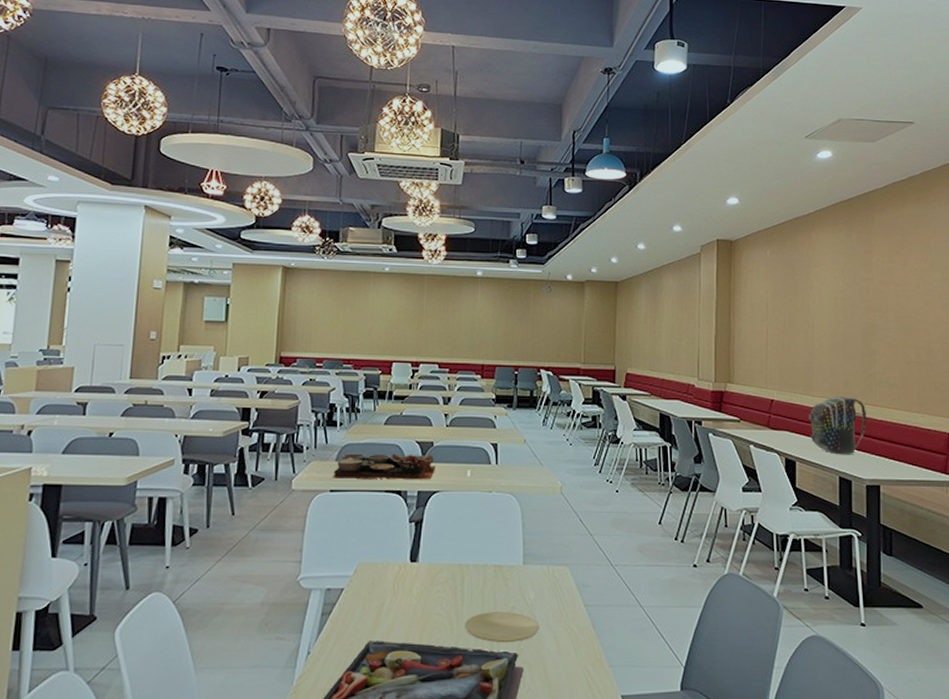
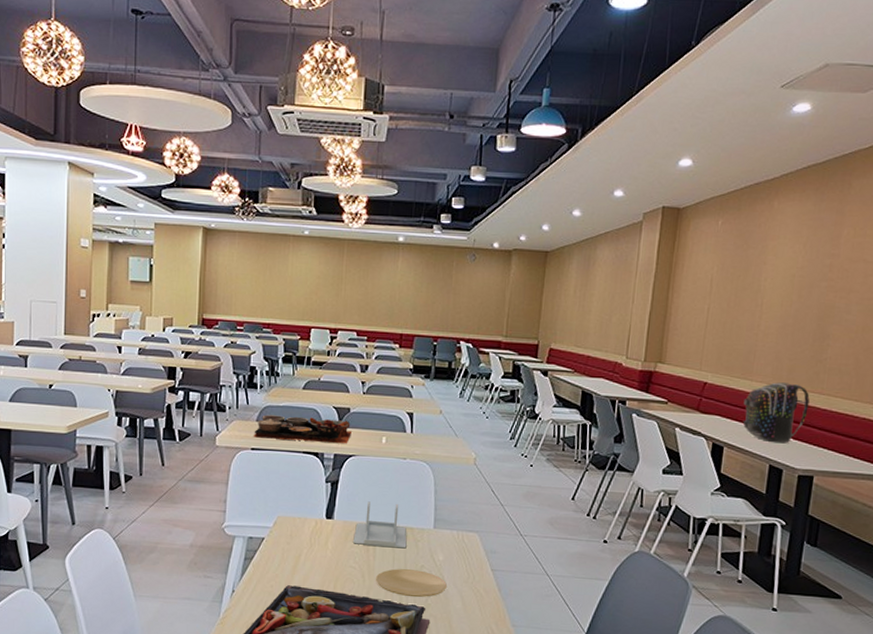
napkin holder: none [440,540,496,589] -> present [353,501,407,549]

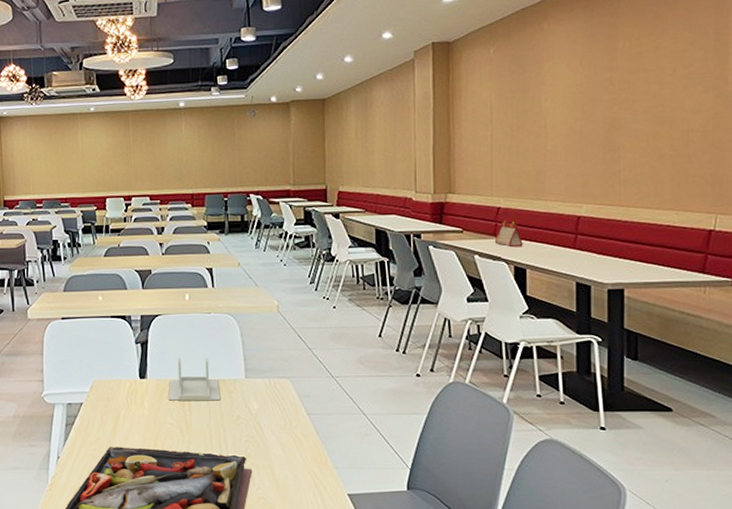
food tray: present [254,415,353,444] -> none [62,282,156,307]
plate: present [375,569,447,598] -> none [193,421,265,448]
handbag: none [697,383,724,425] -> present [494,207,523,248]
backpack: present [742,382,810,444] -> none [540,199,609,260]

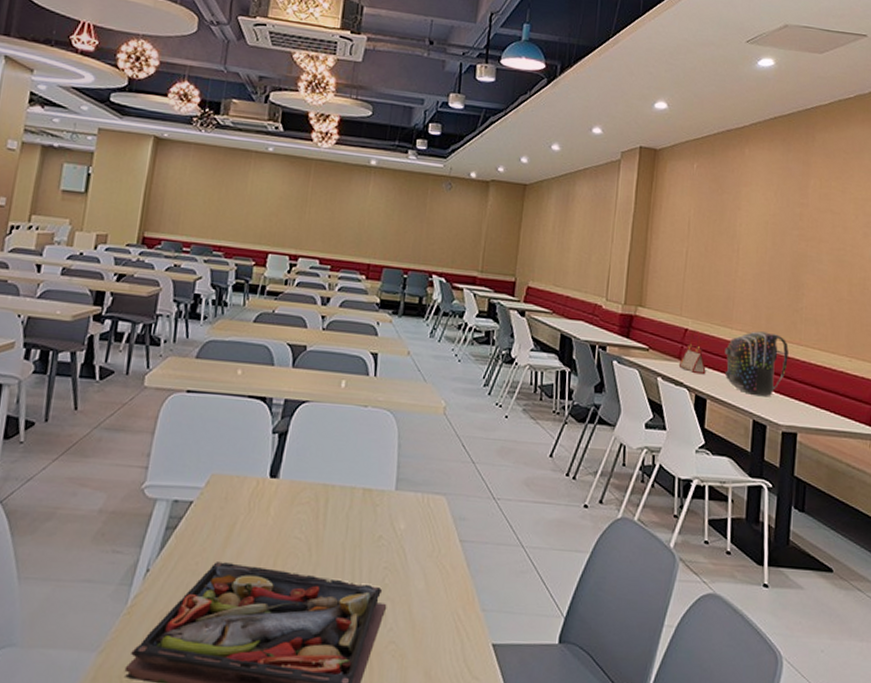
napkin holder: present [168,358,221,401] -> none [300,456,364,515]
backpack: none [540,199,609,260] -> present [724,331,789,397]

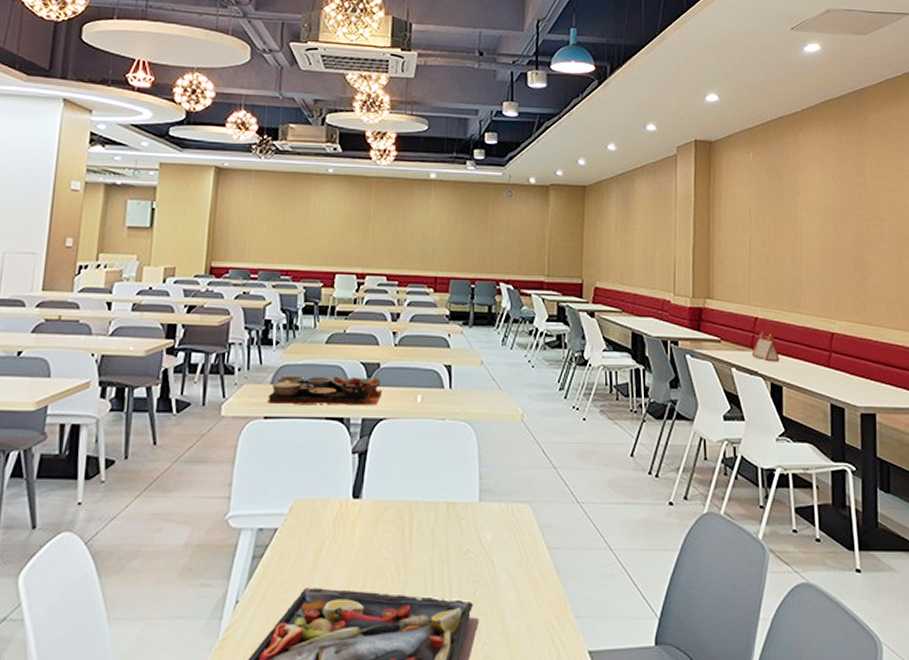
food tray: none [191,351,308,388] -> present [267,375,383,406]
backpack: present [724,331,789,397] -> none [796,314,860,380]

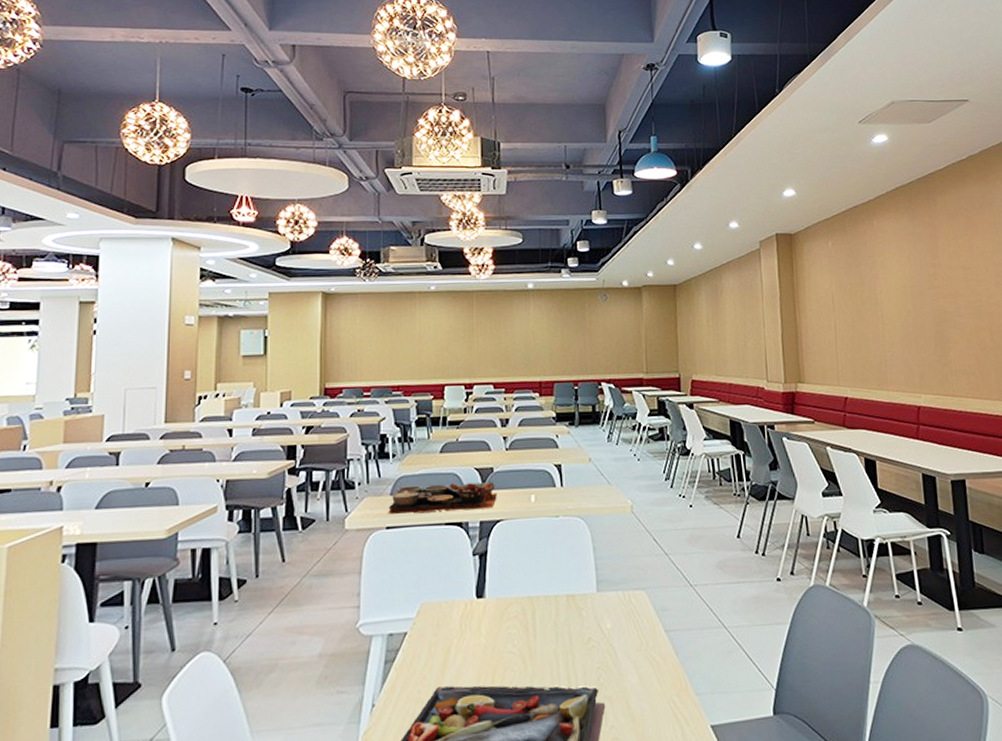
handbag: present [751,317,779,362] -> none [844,397,871,439]

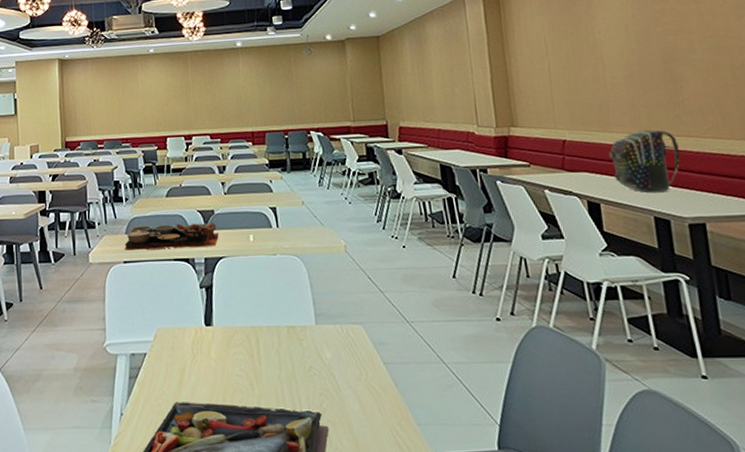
backpack: none [885,389,946,450] -> present [608,130,680,193]

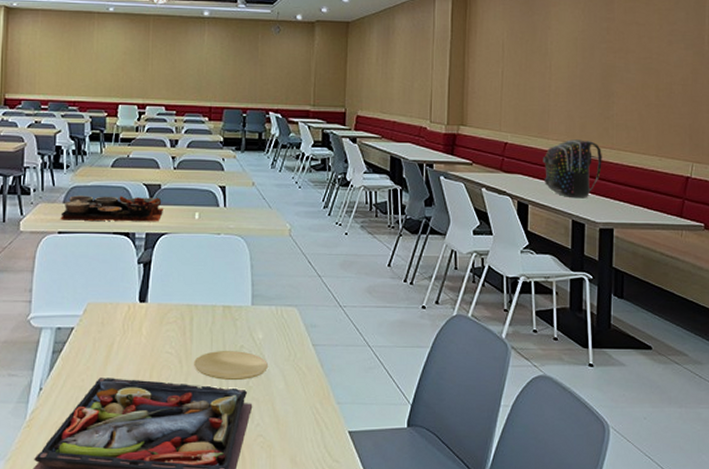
plate: none [264,372,340,403] -> present [193,351,268,381]

